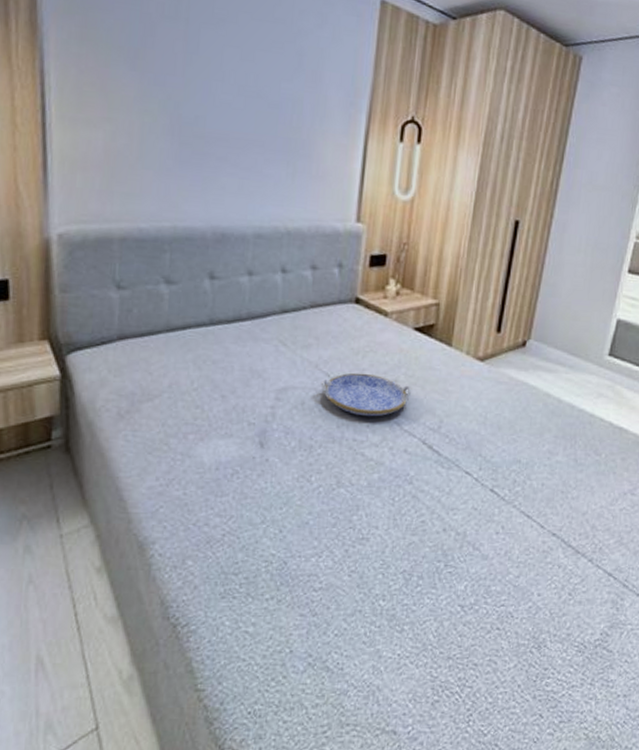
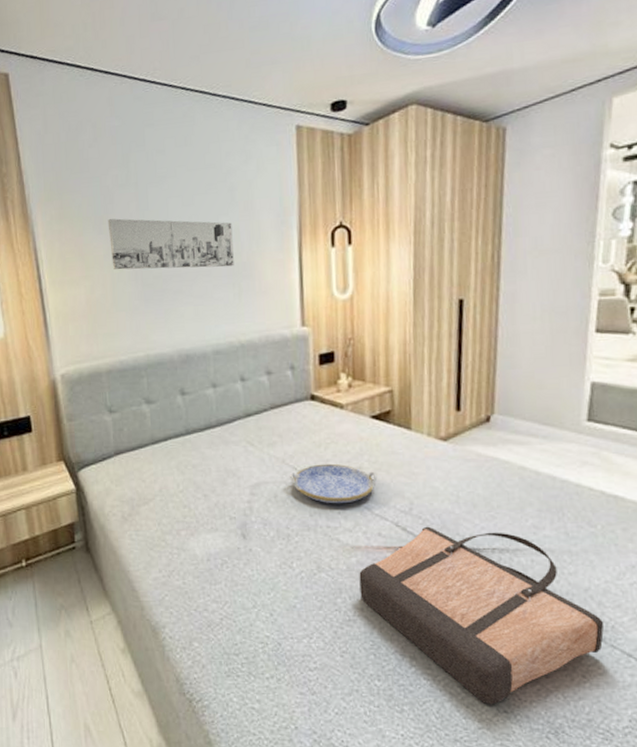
wall art: none [144,55,295,142] -> present [107,218,234,270]
shopping bag: none [377,445,594,623] -> present [359,526,605,705]

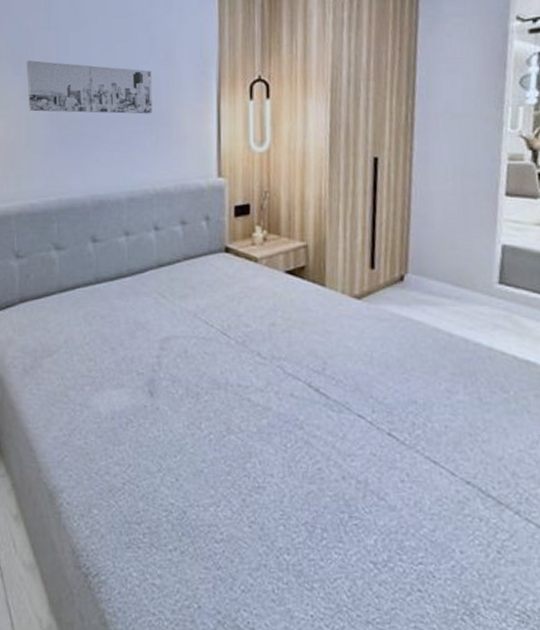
serving tray: present [289,463,378,504] -> none [200,319,291,362]
shopping bag: present [359,526,605,705] -> none [270,387,519,583]

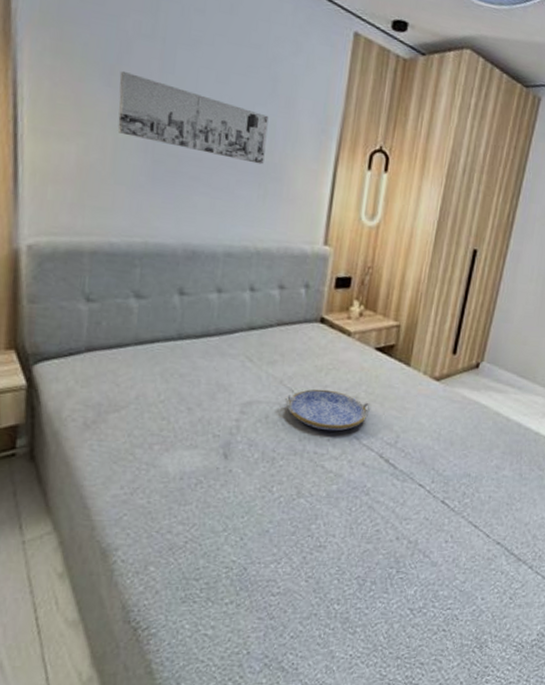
serving tray: none [200,319,291,362] -> present [284,389,372,432]

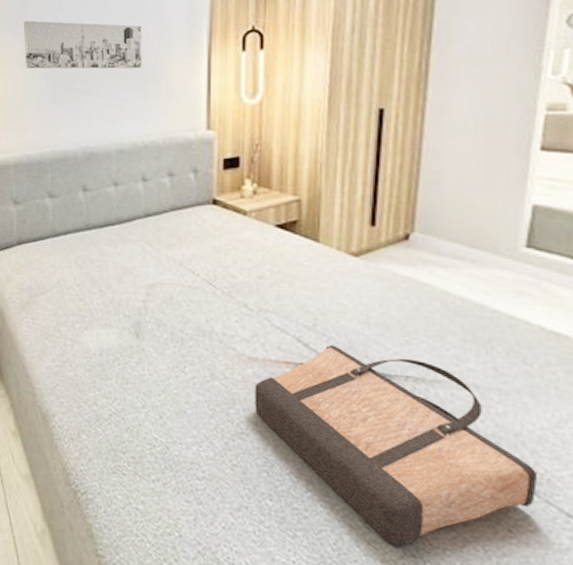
serving tray: present [284,389,372,432] -> none [186,269,280,313]
shopping bag: none [334,459,534,625] -> present [255,344,538,546]

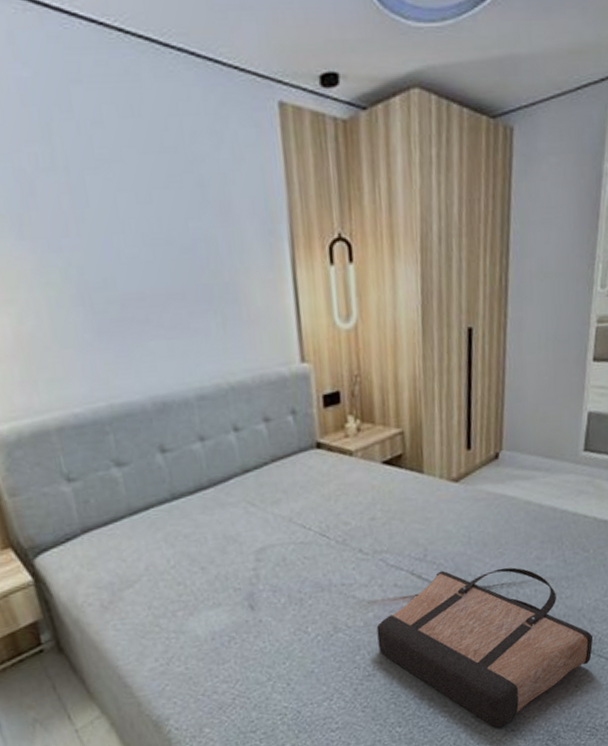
wall art: present [23,20,142,69] -> none [30,218,214,292]

